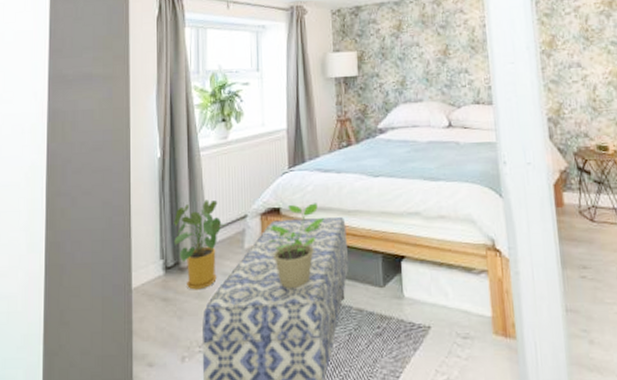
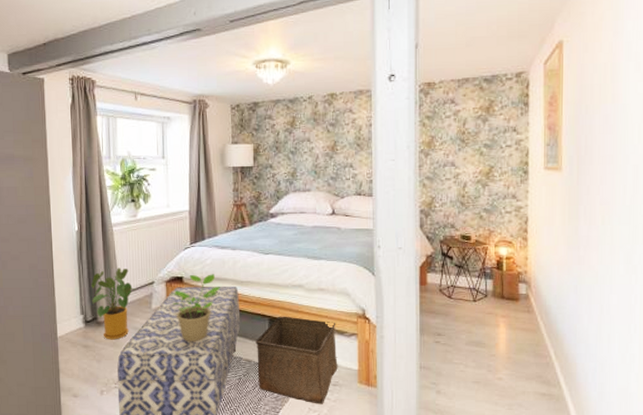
storage bin: none [367,251,468,364] -> present [255,316,338,404]

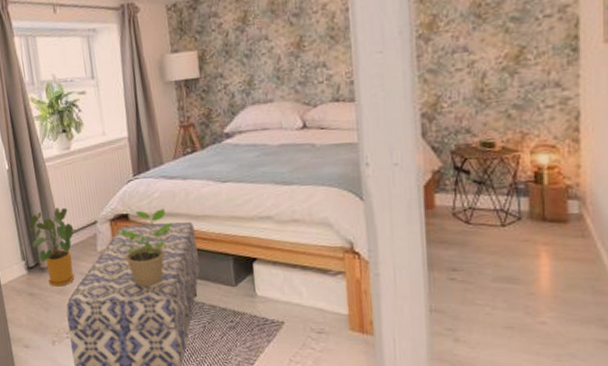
storage bin: present [255,316,338,404] -> none [219,253,323,355]

